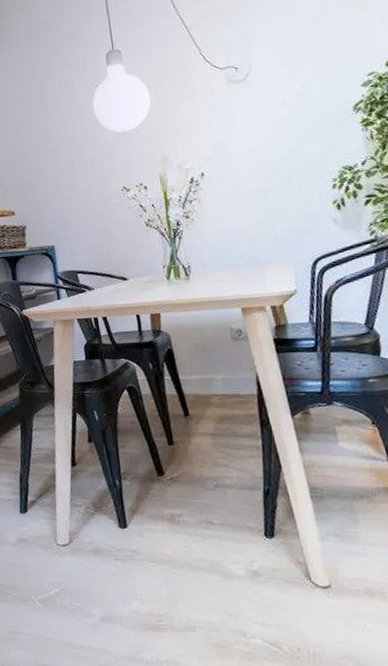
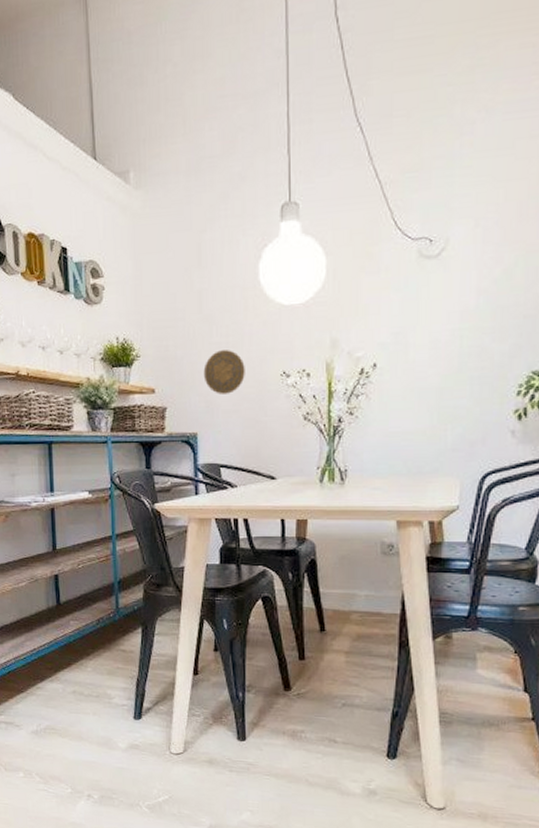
decorative plate: none [54,173,91,211] -> present [203,350,245,394]

